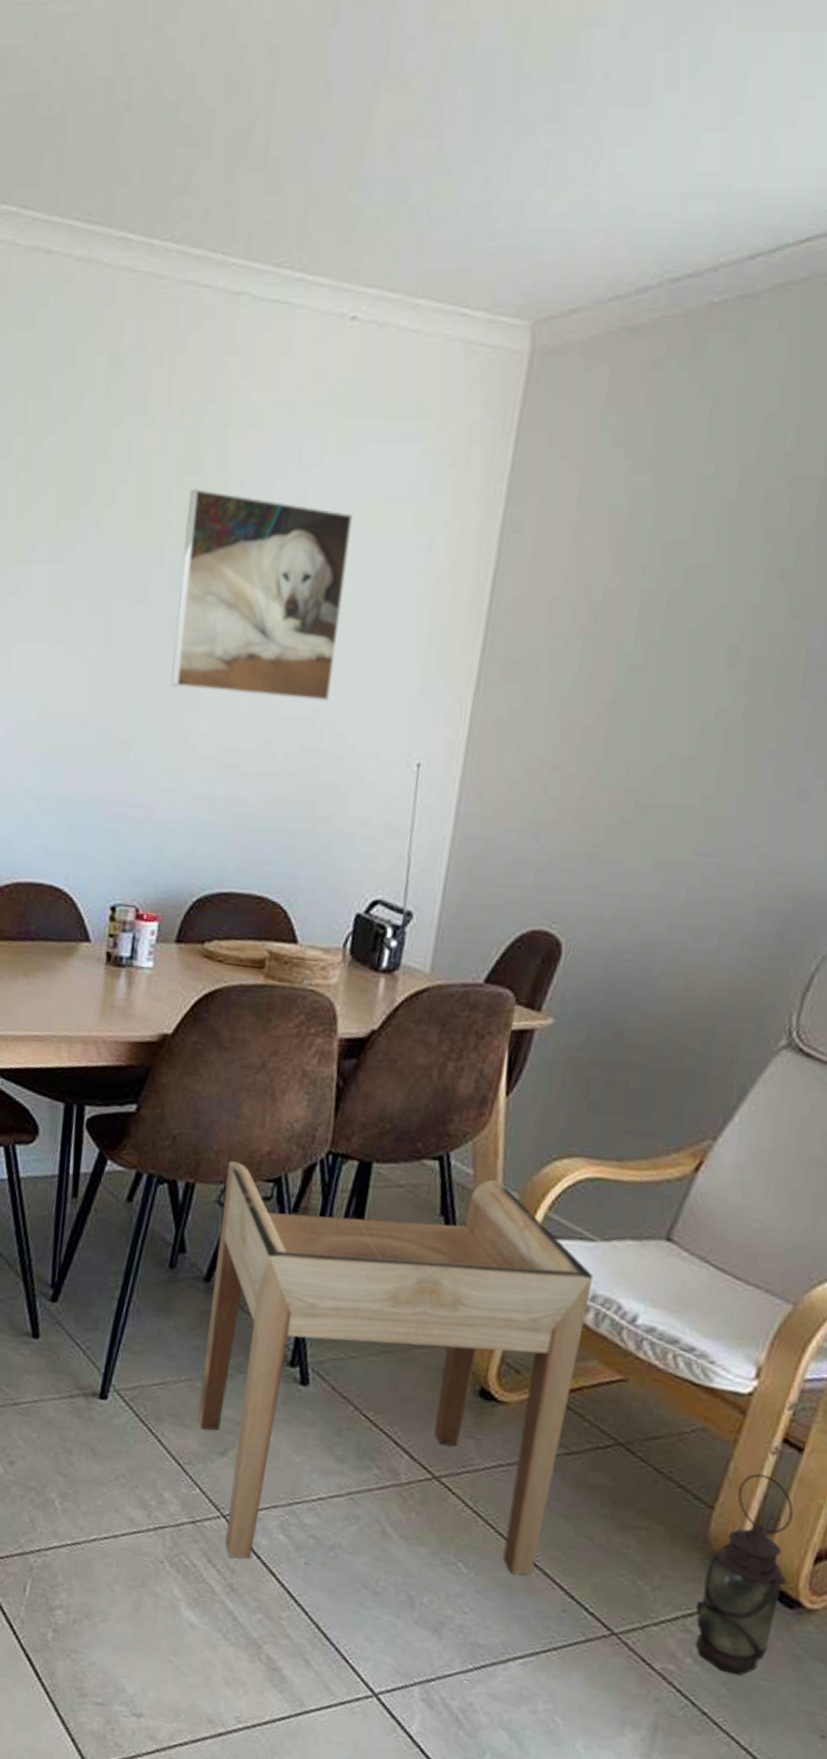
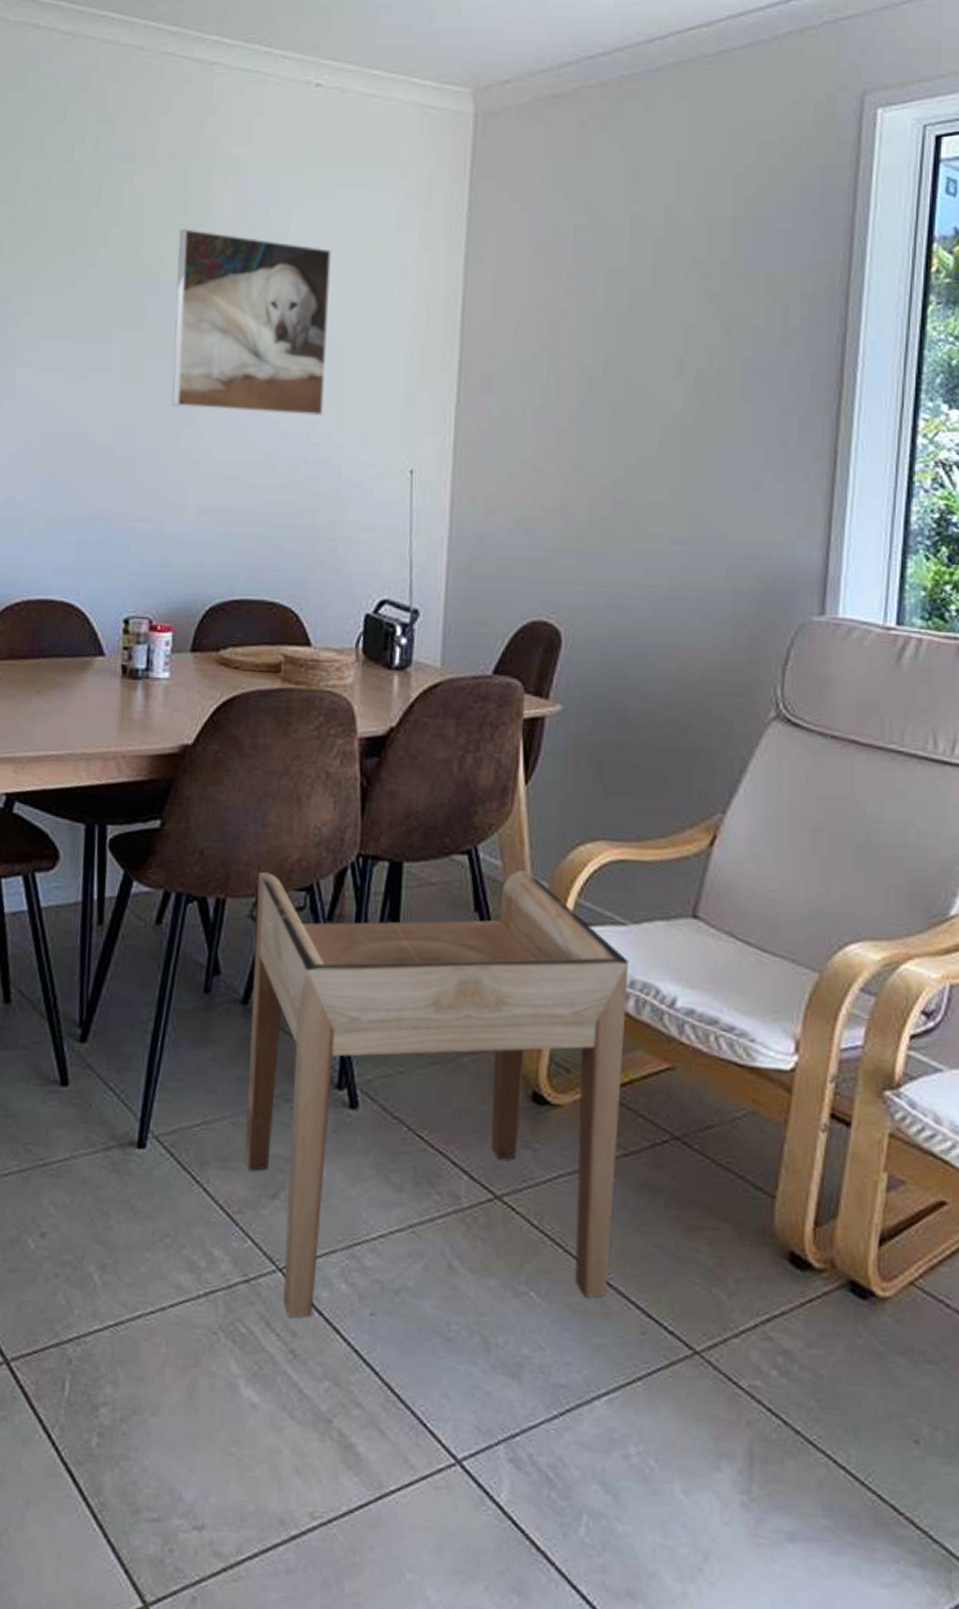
lantern: present [695,1473,794,1675] -> none [772,1154,857,1382]

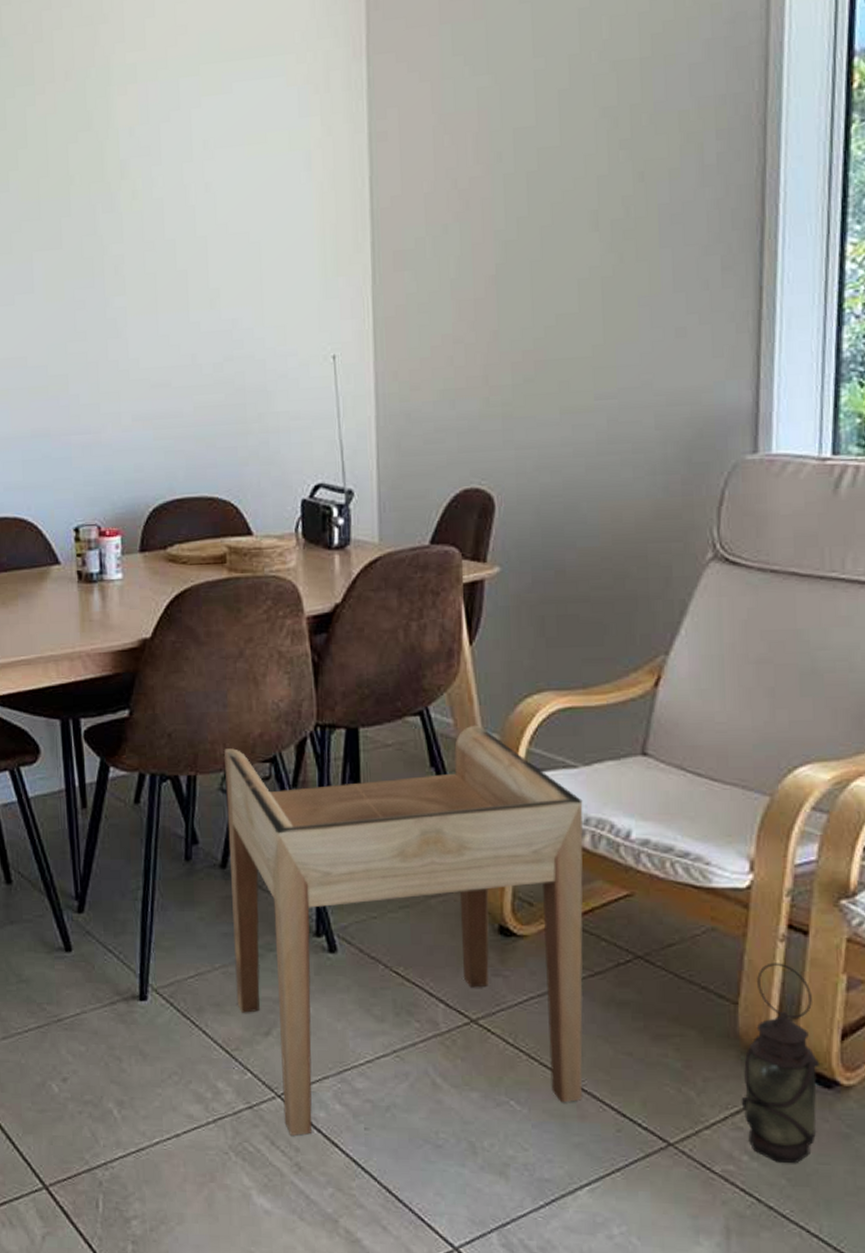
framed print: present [172,228,333,416] -> none [86,142,242,320]
lantern: none [772,1154,857,1382] -> present [741,963,821,1163]

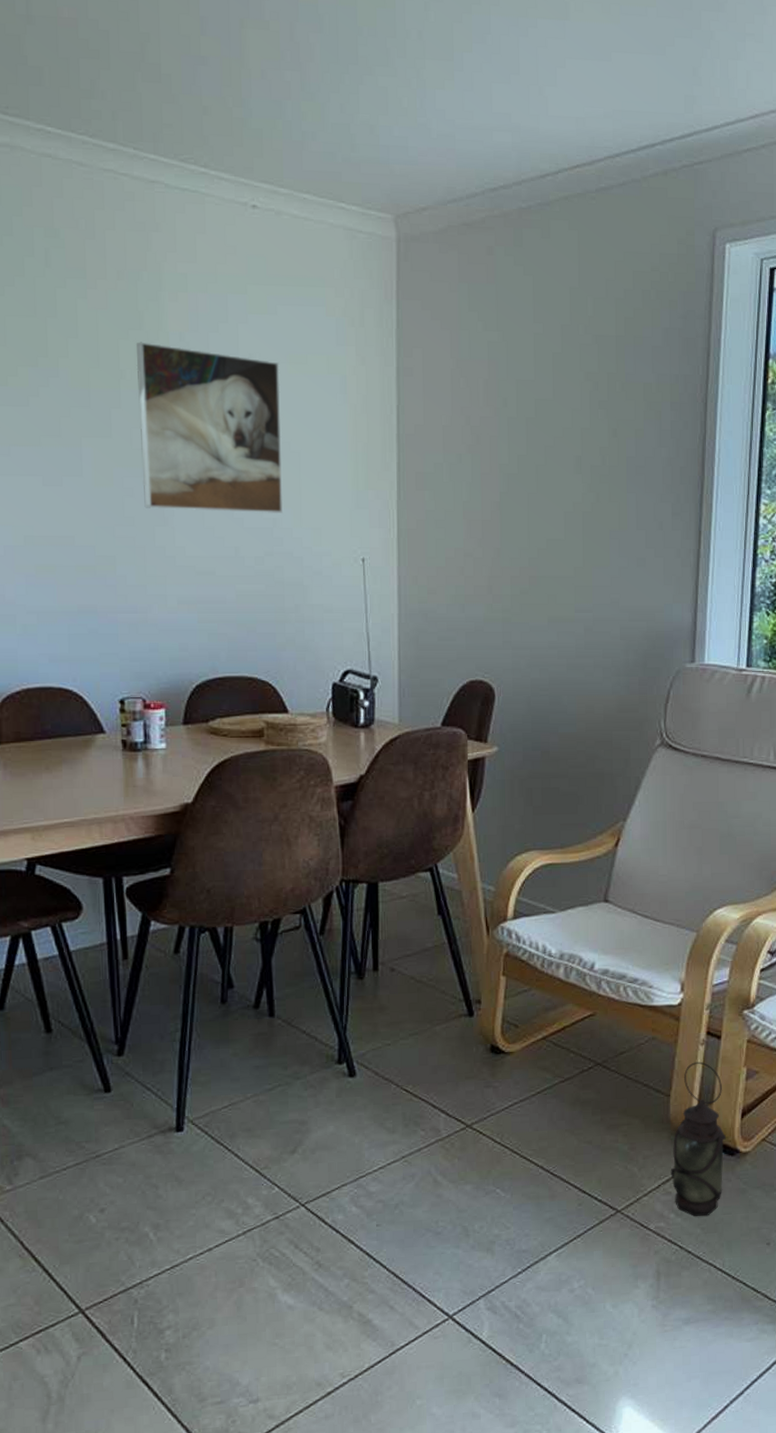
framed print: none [86,142,242,320] -> present [136,342,282,513]
side table: present [224,725,583,1136] -> none [259,879,559,1238]

